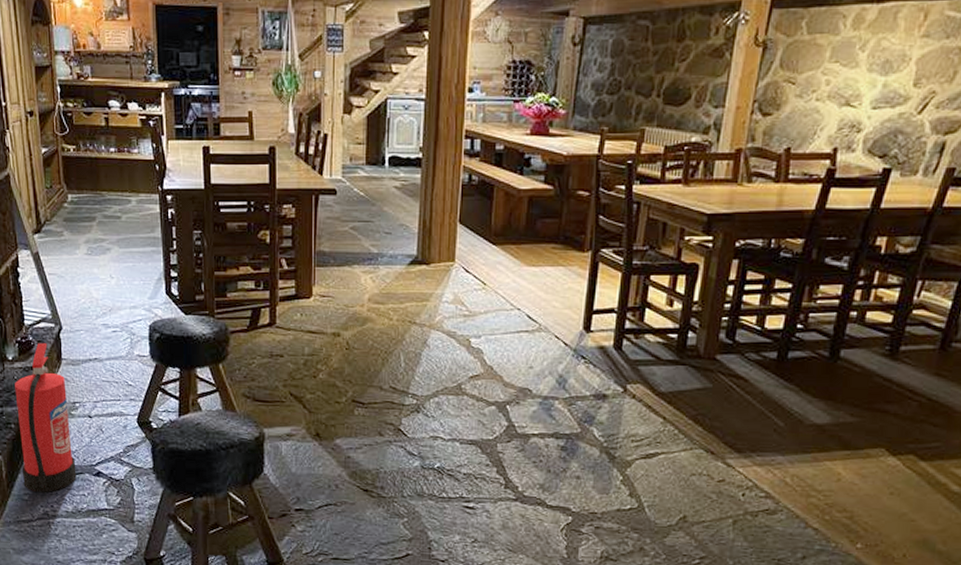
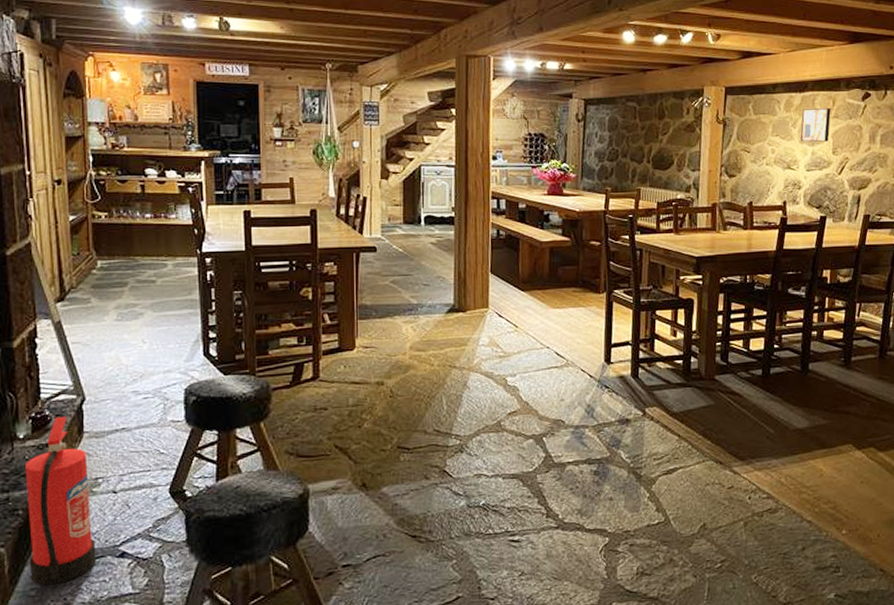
wall art: none [869,23,920,71] -> present [800,107,831,142]

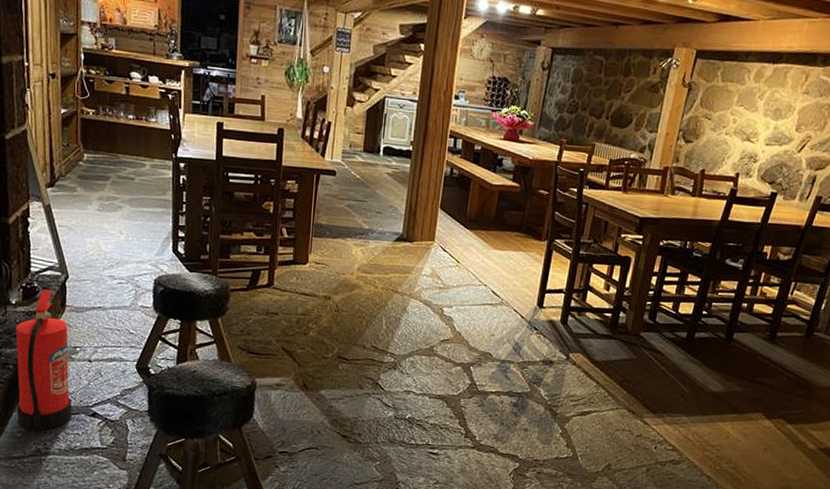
wall art: present [800,107,831,142] -> none [764,81,802,118]

